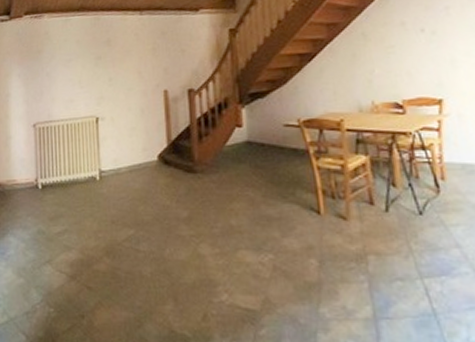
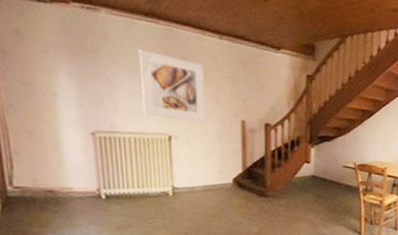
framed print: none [72,41,129,101] -> present [138,49,206,122]

